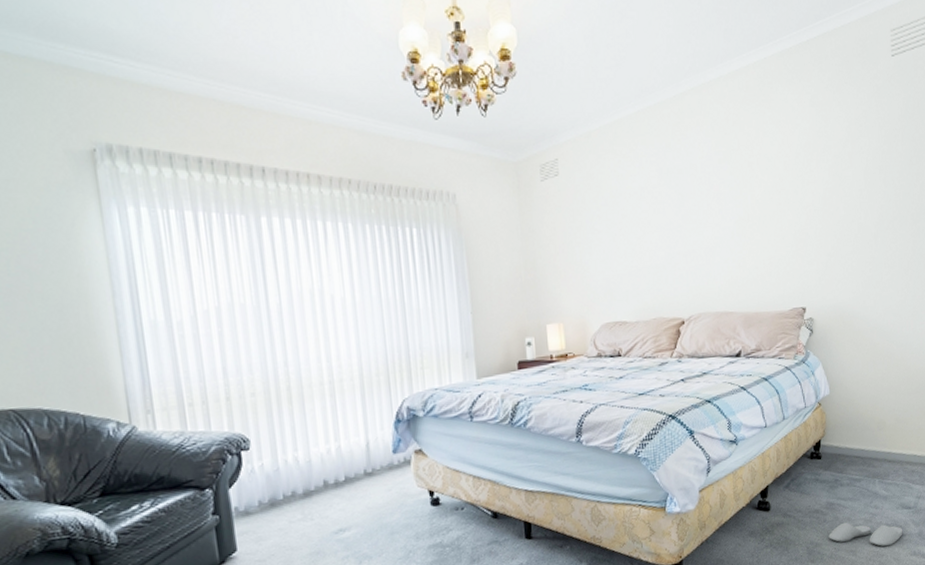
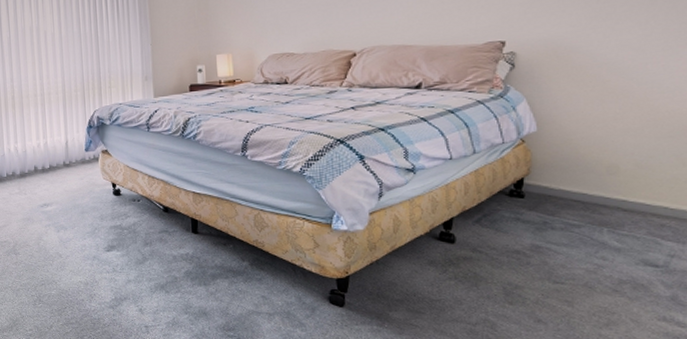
slippers: present [828,522,903,547] -> none [533,268,646,305]

